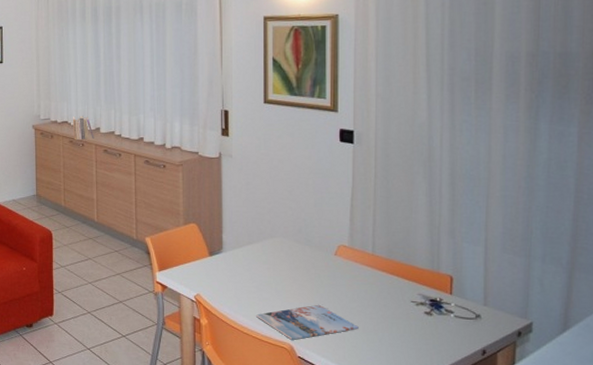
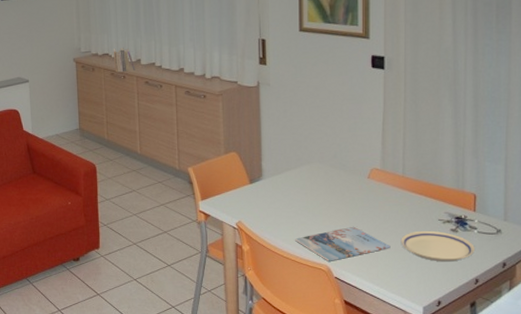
plate: none [370,312,451,347] -> present [401,230,475,262]

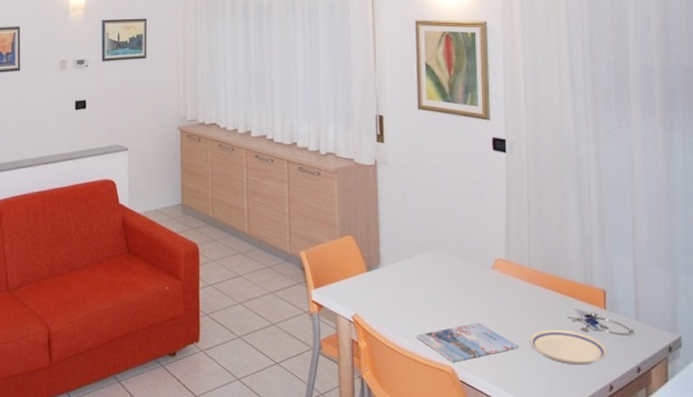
books: present [113,47,135,73] -> none [221,117,245,144]

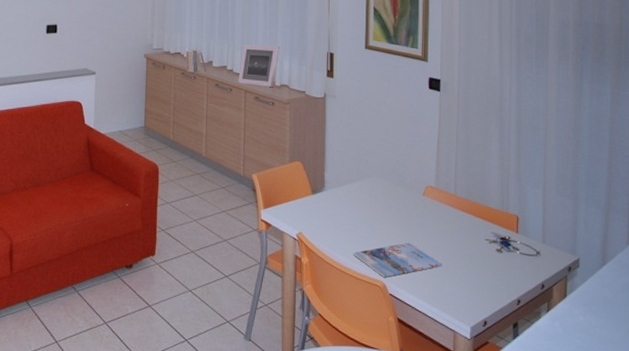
books: none [221,117,245,144] -> present [185,47,207,73]
picture frame: none [279,111,323,157] -> present [237,45,280,88]
plate: present [529,329,607,365] -> none [451,249,517,282]

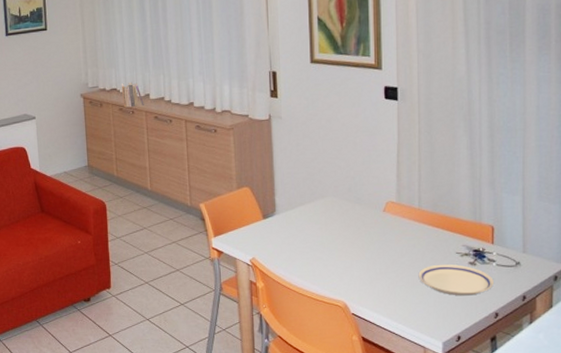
picture frame: present [237,45,280,88] -> none [176,70,218,115]
magazine: present [353,242,442,278] -> none [310,261,408,297]
plate: none [451,249,517,282] -> present [418,264,494,296]

